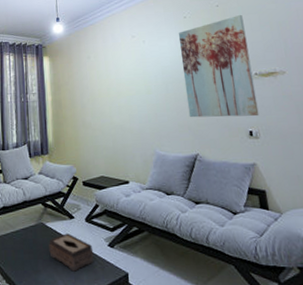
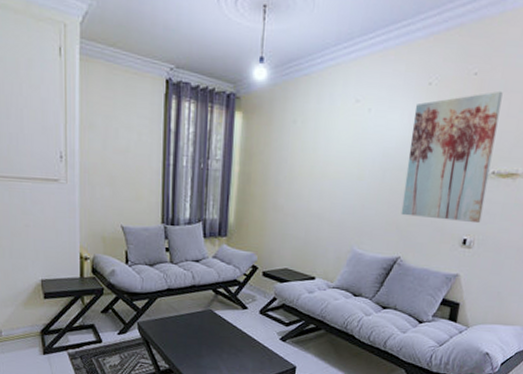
tissue box: present [49,233,94,272] -> none [215,323,264,360]

